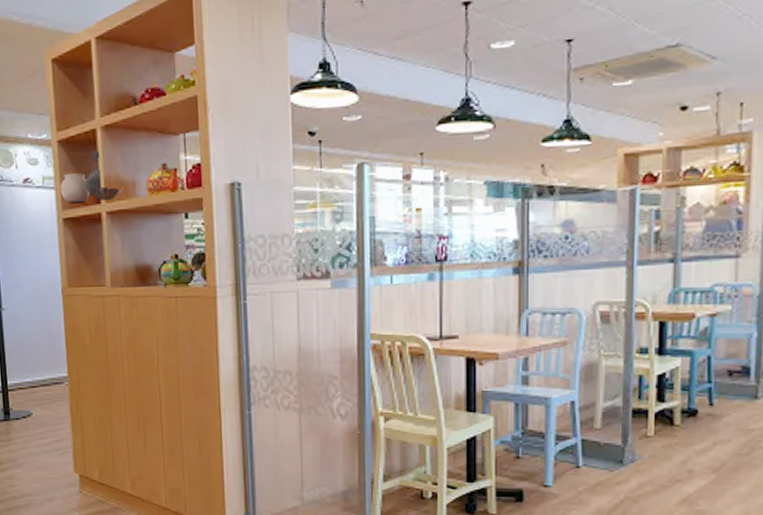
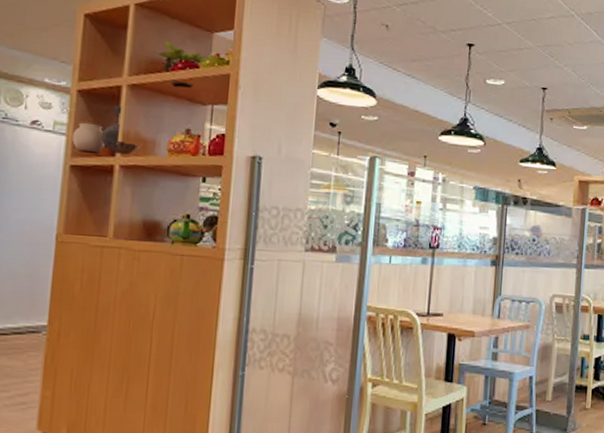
potted plant: none [125,72,172,121] -> present [159,41,207,88]

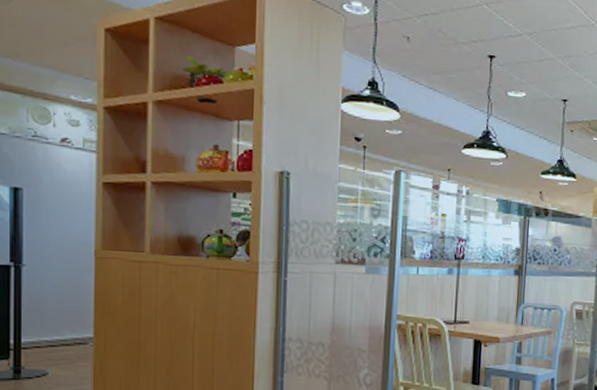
jar: present [72,119,106,155] -> none [103,136,136,172]
ceramic jug: present [100,105,142,155] -> none [130,122,172,171]

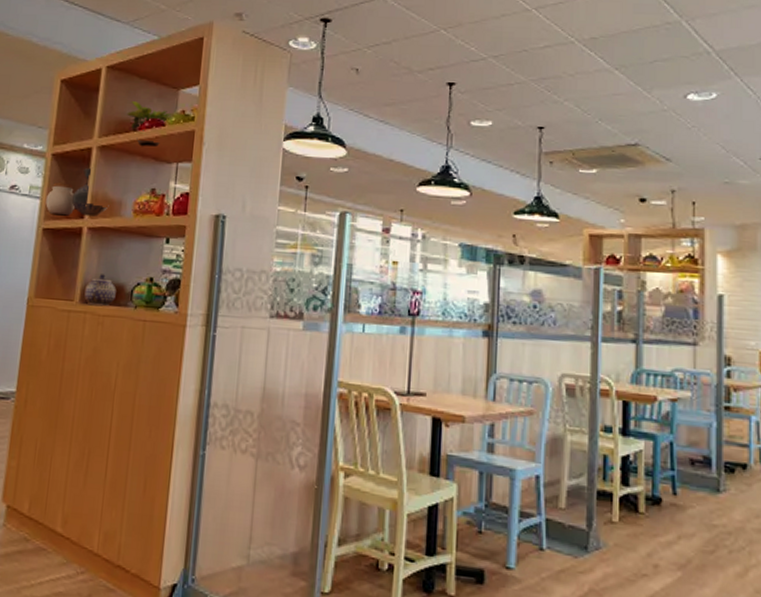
jar: none [103,136,136,172] -> present [45,182,76,217]
ceramic jug: none [130,122,172,171] -> present [71,167,109,217]
teapot: none [155,226,187,257] -> present [84,274,117,307]

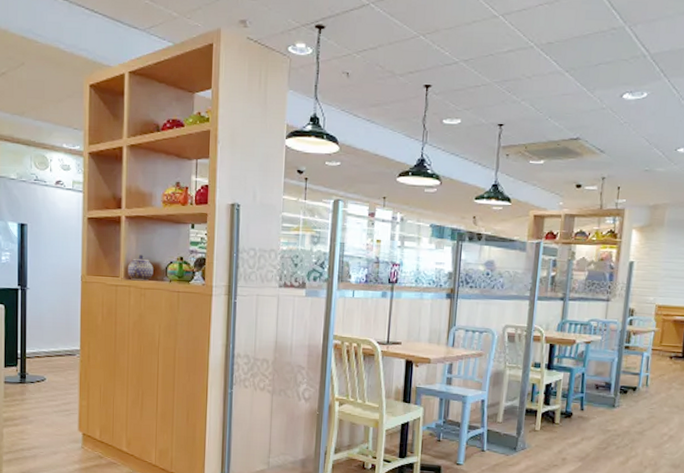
jar: present [45,182,76,217] -> none [88,178,113,208]
ceramic jug: present [71,167,109,217] -> none [109,164,142,207]
potted plant: present [127,101,172,147] -> none [151,104,190,146]

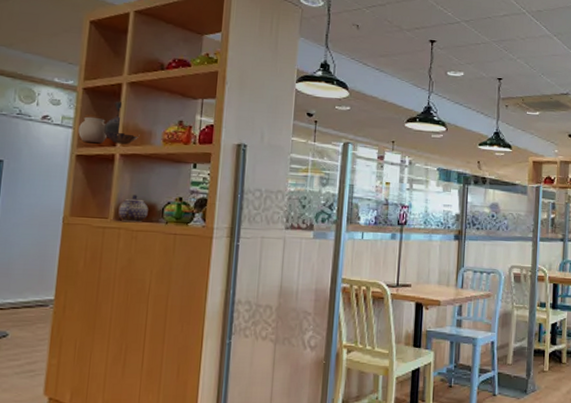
jar: none [88,178,113,208] -> present [78,114,108,145]
ceramic jug: none [109,164,142,207] -> present [103,101,140,145]

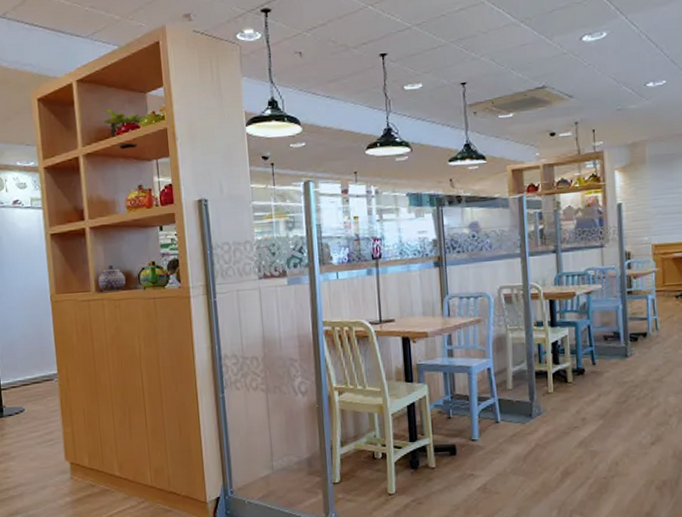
jar: present [78,114,108,145] -> none [47,191,75,222]
ceramic jug: present [103,101,140,145] -> none [69,174,104,218]
potted plant: none [155,43,197,85] -> present [104,109,145,150]

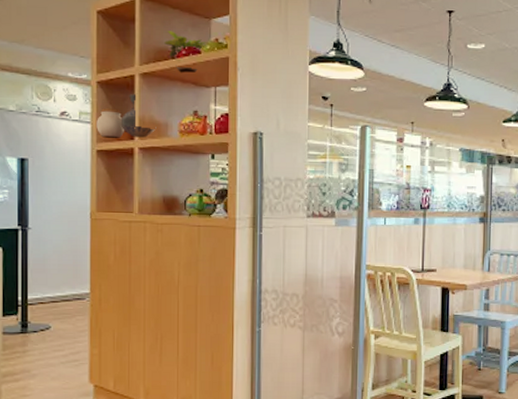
jar: none [47,191,75,222] -> present [97,108,125,139]
ceramic jug: none [69,174,104,218] -> present [120,93,156,138]
teapot: present [98,265,126,293] -> none [142,188,171,216]

